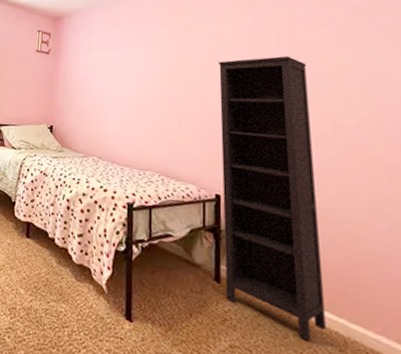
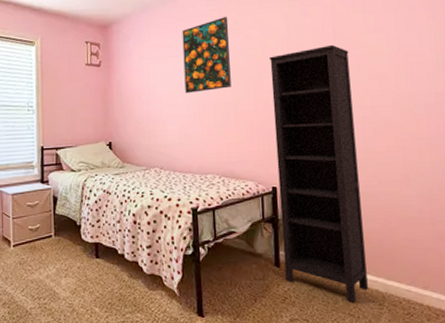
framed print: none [129,19,178,89] -> present [182,17,231,94]

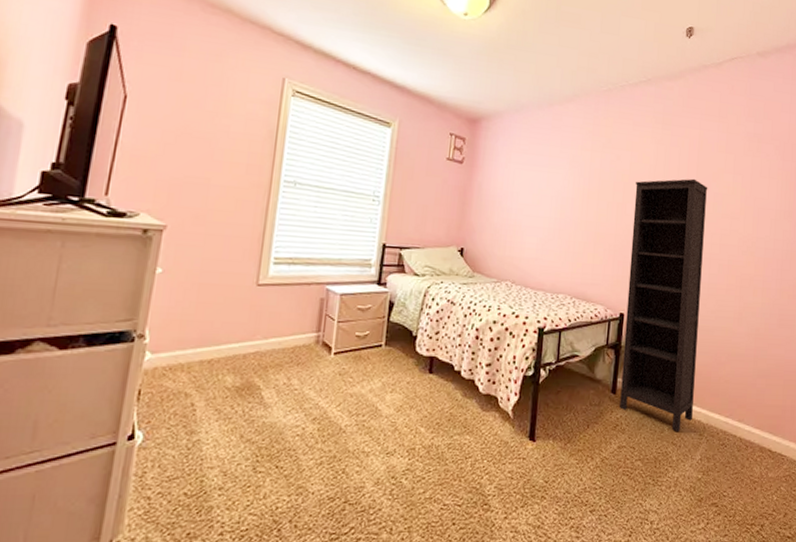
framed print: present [182,17,231,94] -> none [549,132,602,208]

